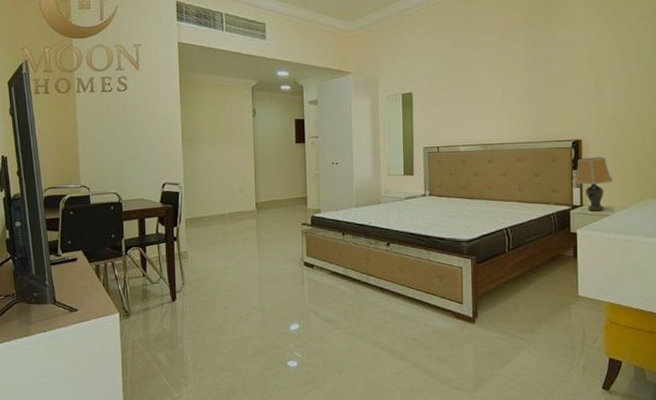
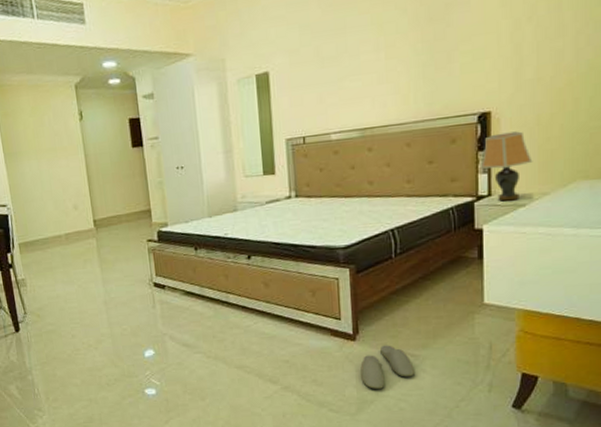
slippers: none [478,328,523,369] -> present [360,345,414,390]

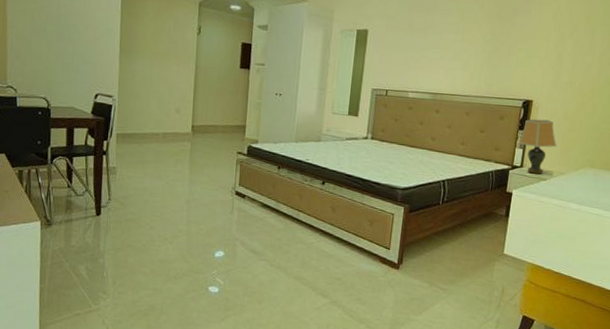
slippers: present [360,345,414,390] -> none [397,276,442,315]

